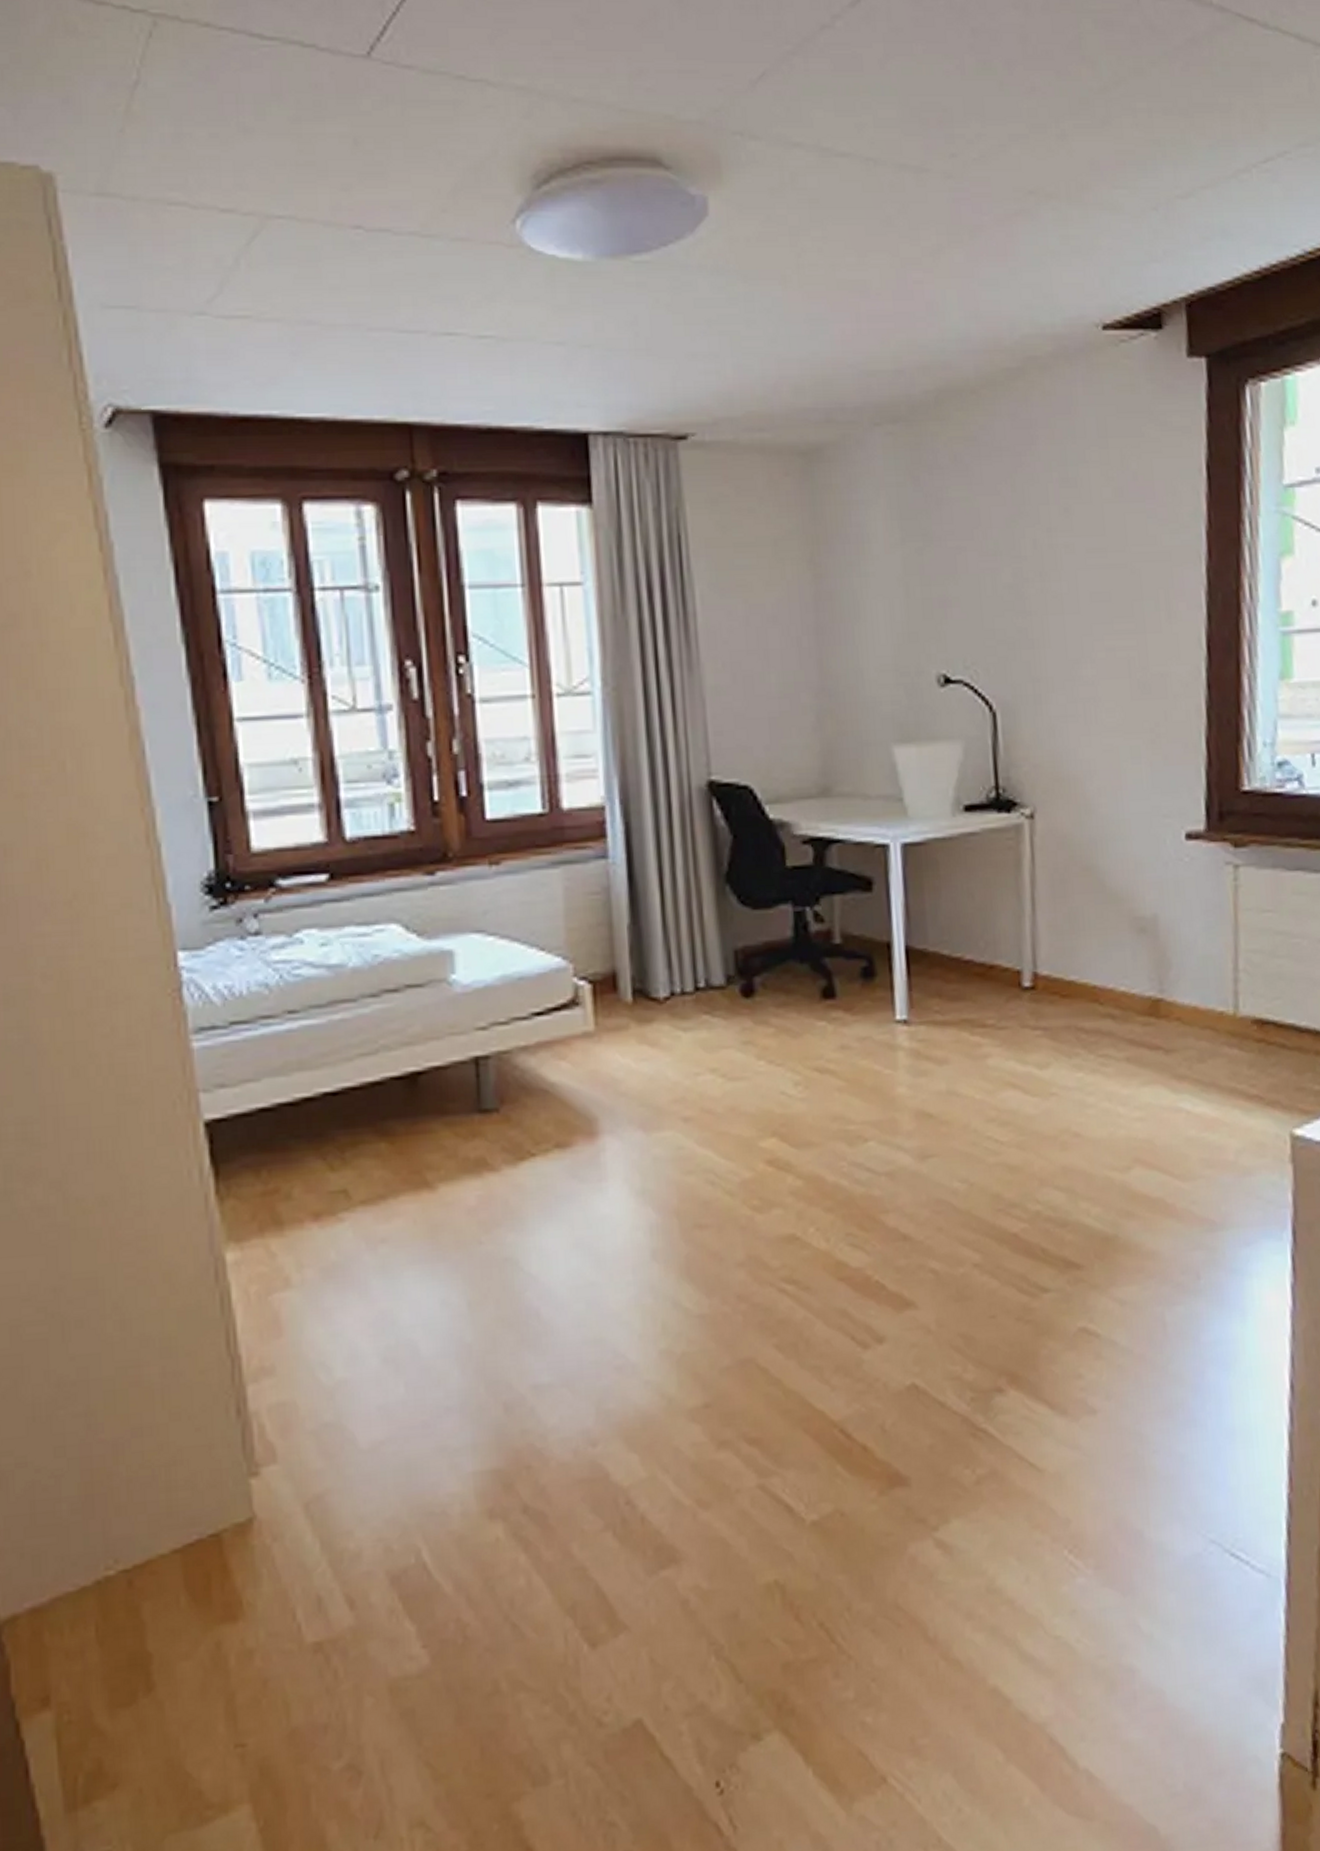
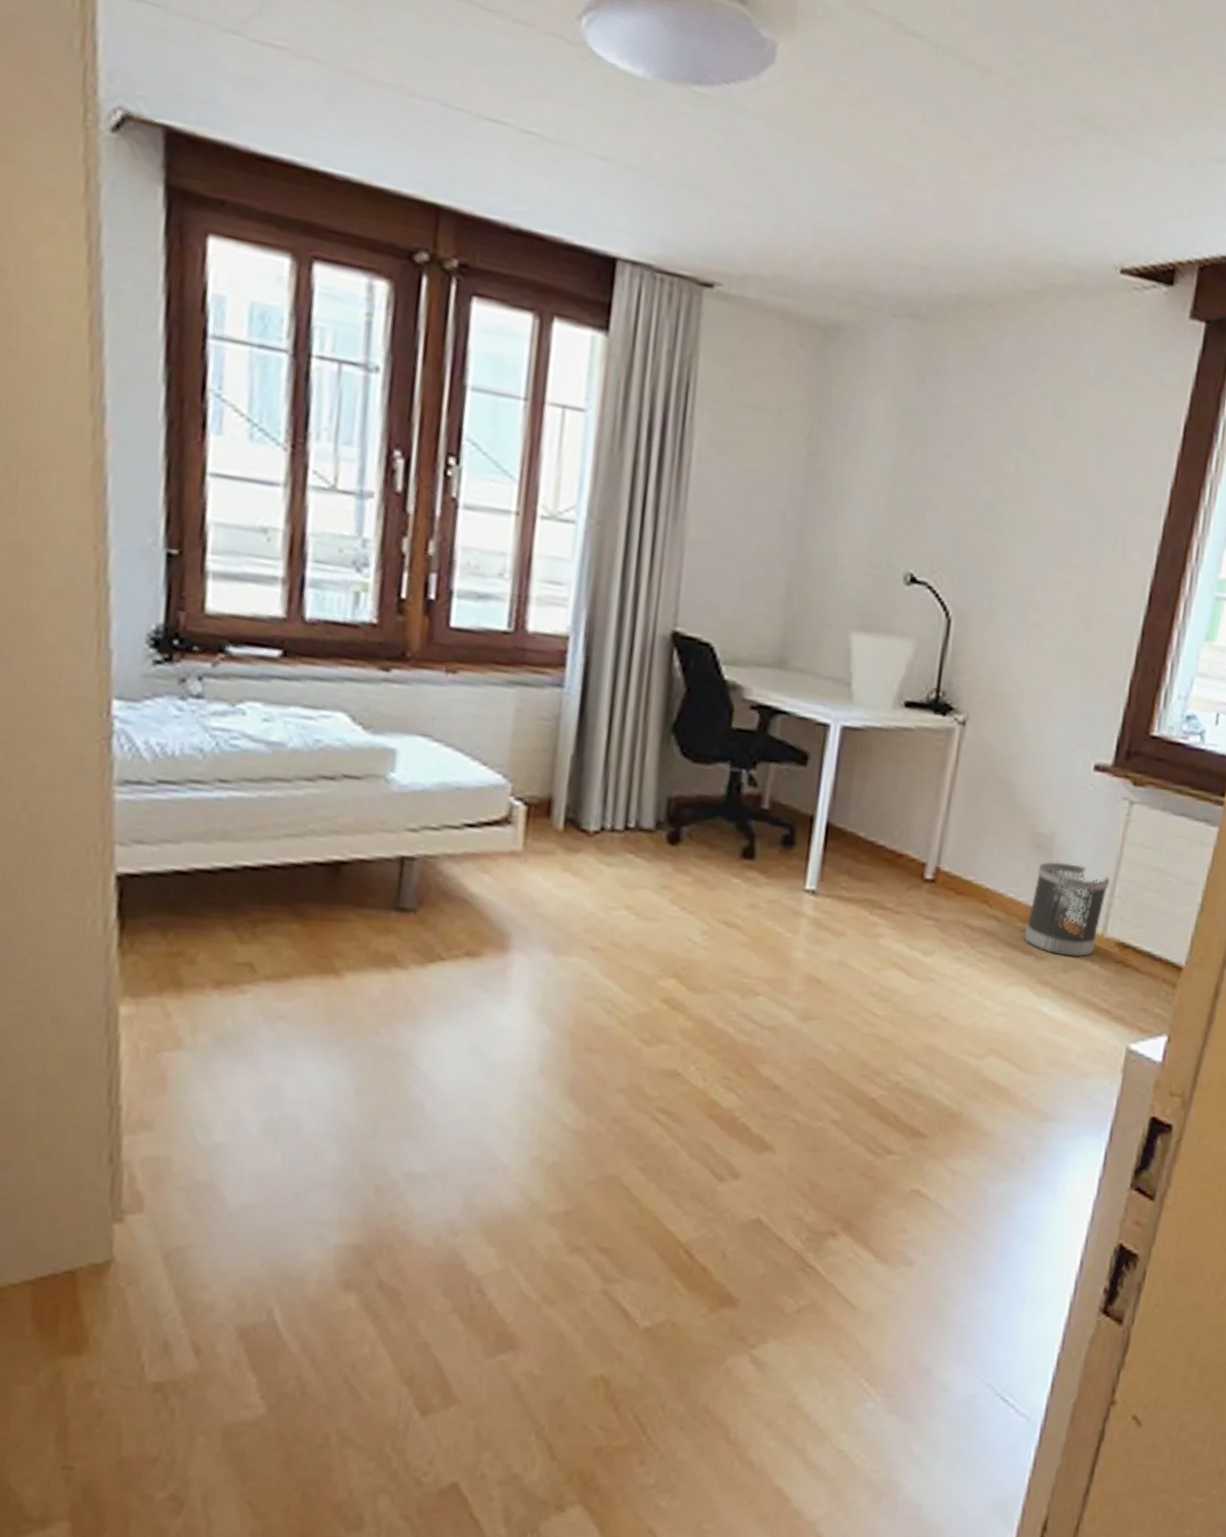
wastebasket: none [1145,943,1232,1046] -> present [1024,862,1110,958]

